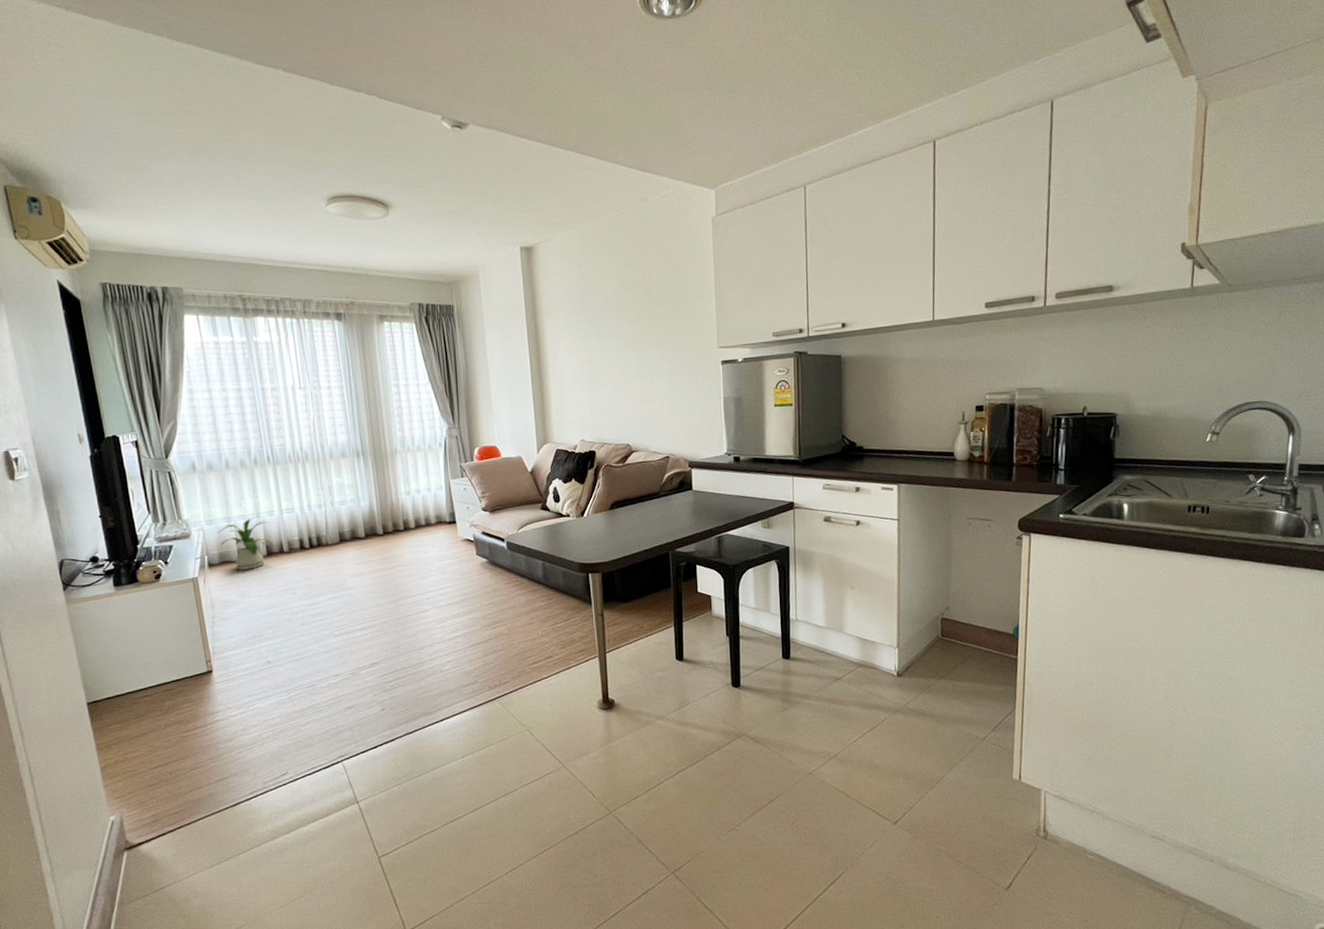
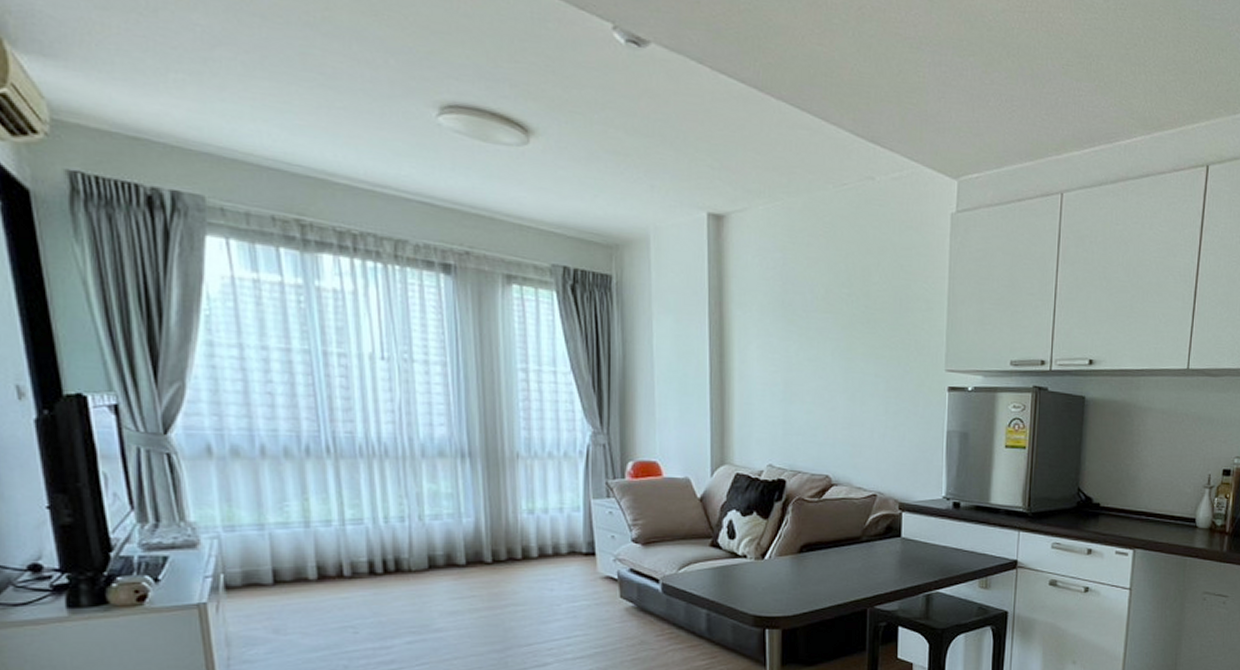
house plant: present [218,517,275,570] -> none [243,527,330,597]

